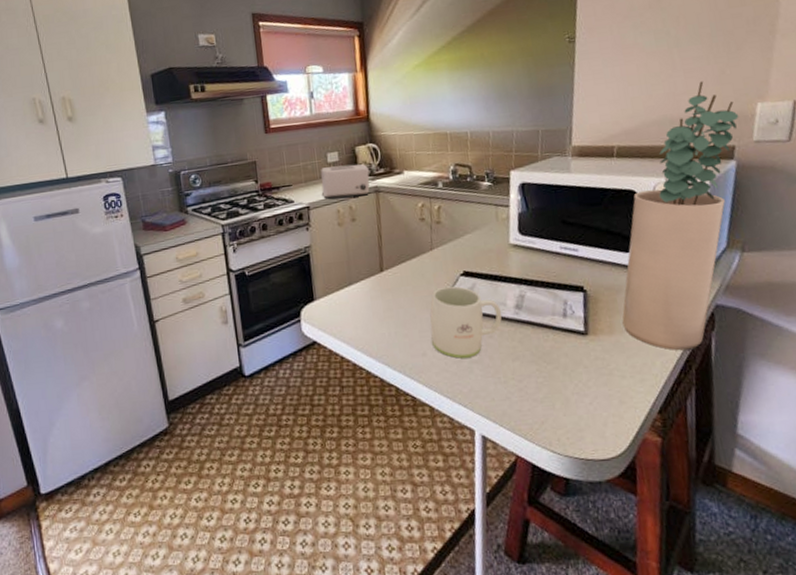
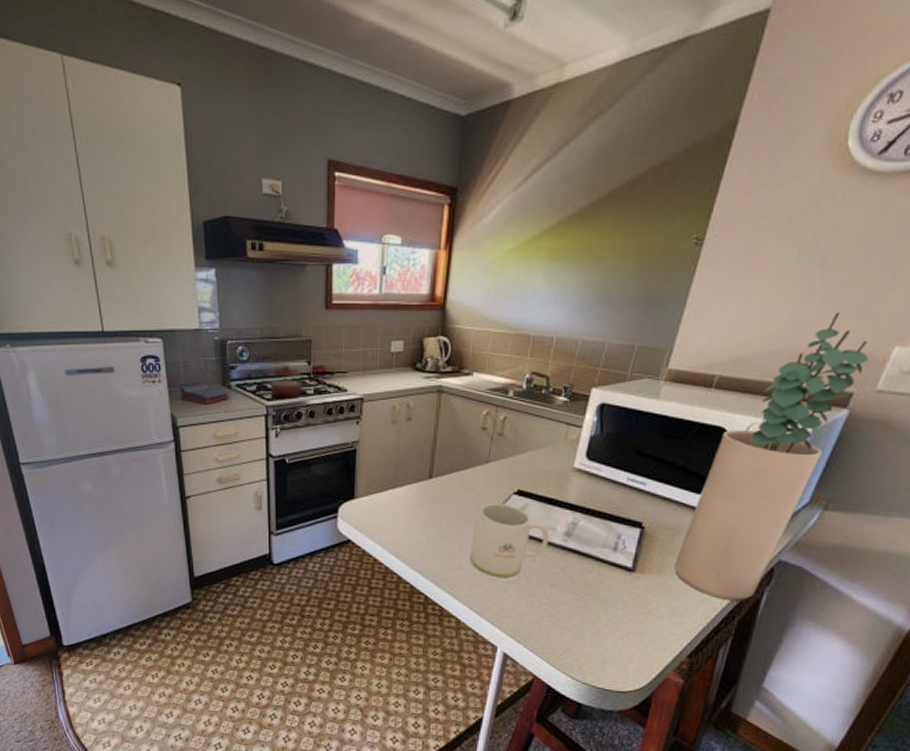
saucepan: none [218,186,258,218] -> present [264,365,308,400]
toaster: present [320,164,370,199] -> none [378,357,436,396]

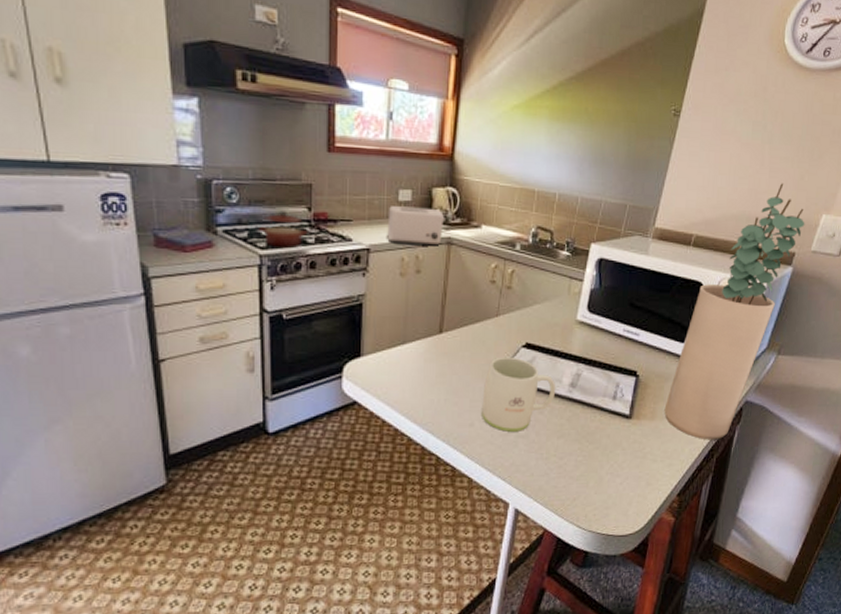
toaster: none [378,357,436,396] -> present [386,206,445,248]

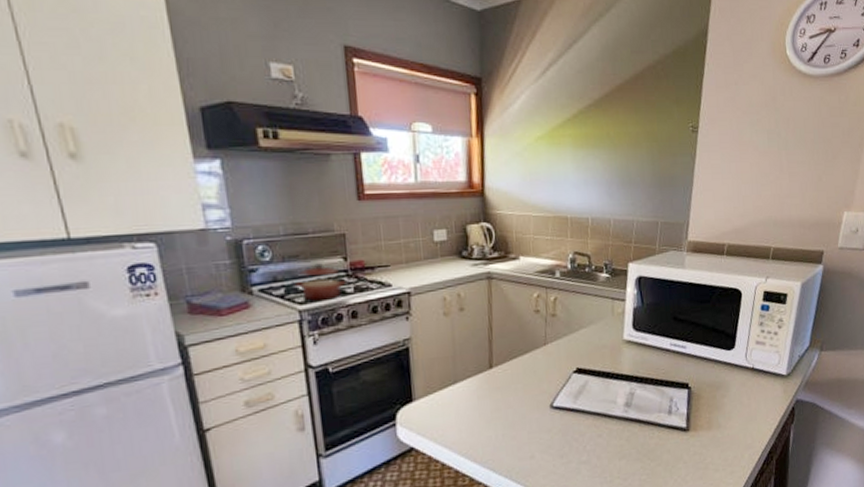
toaster: present [386,206,445,248] -> none [425,245,483,284]
mug: present [482,356,556,432] -> none [540,383,612,460]
vase: present [664,183,805,440] -> none [719,186,829,444]

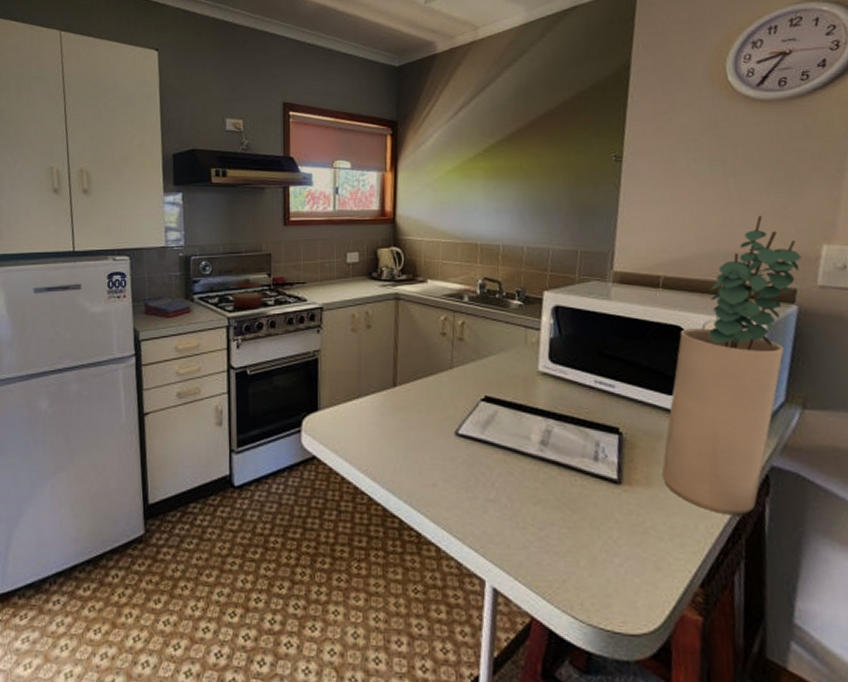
vase: none [719,186,829,444] -> present [661,215,802,516]

